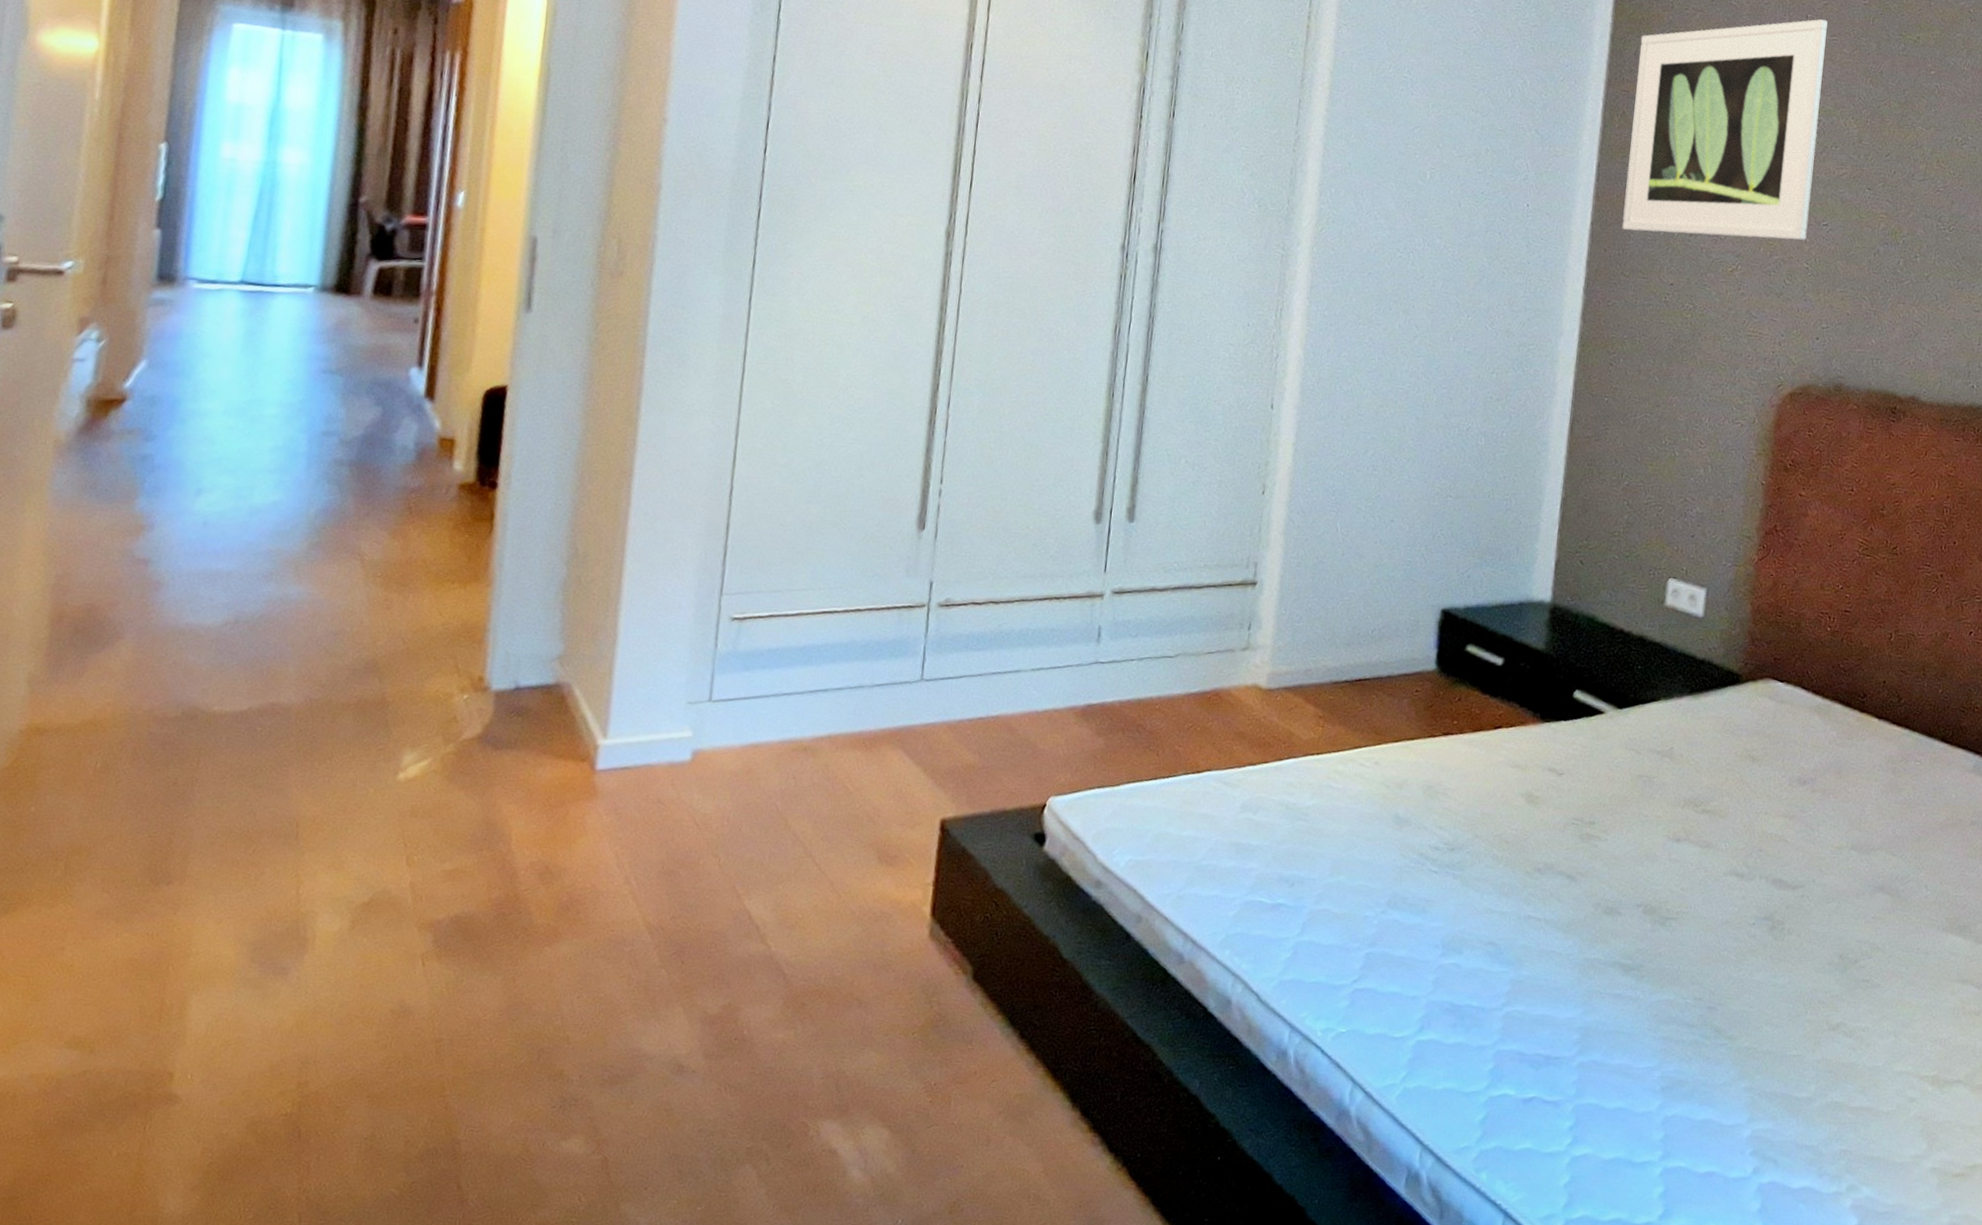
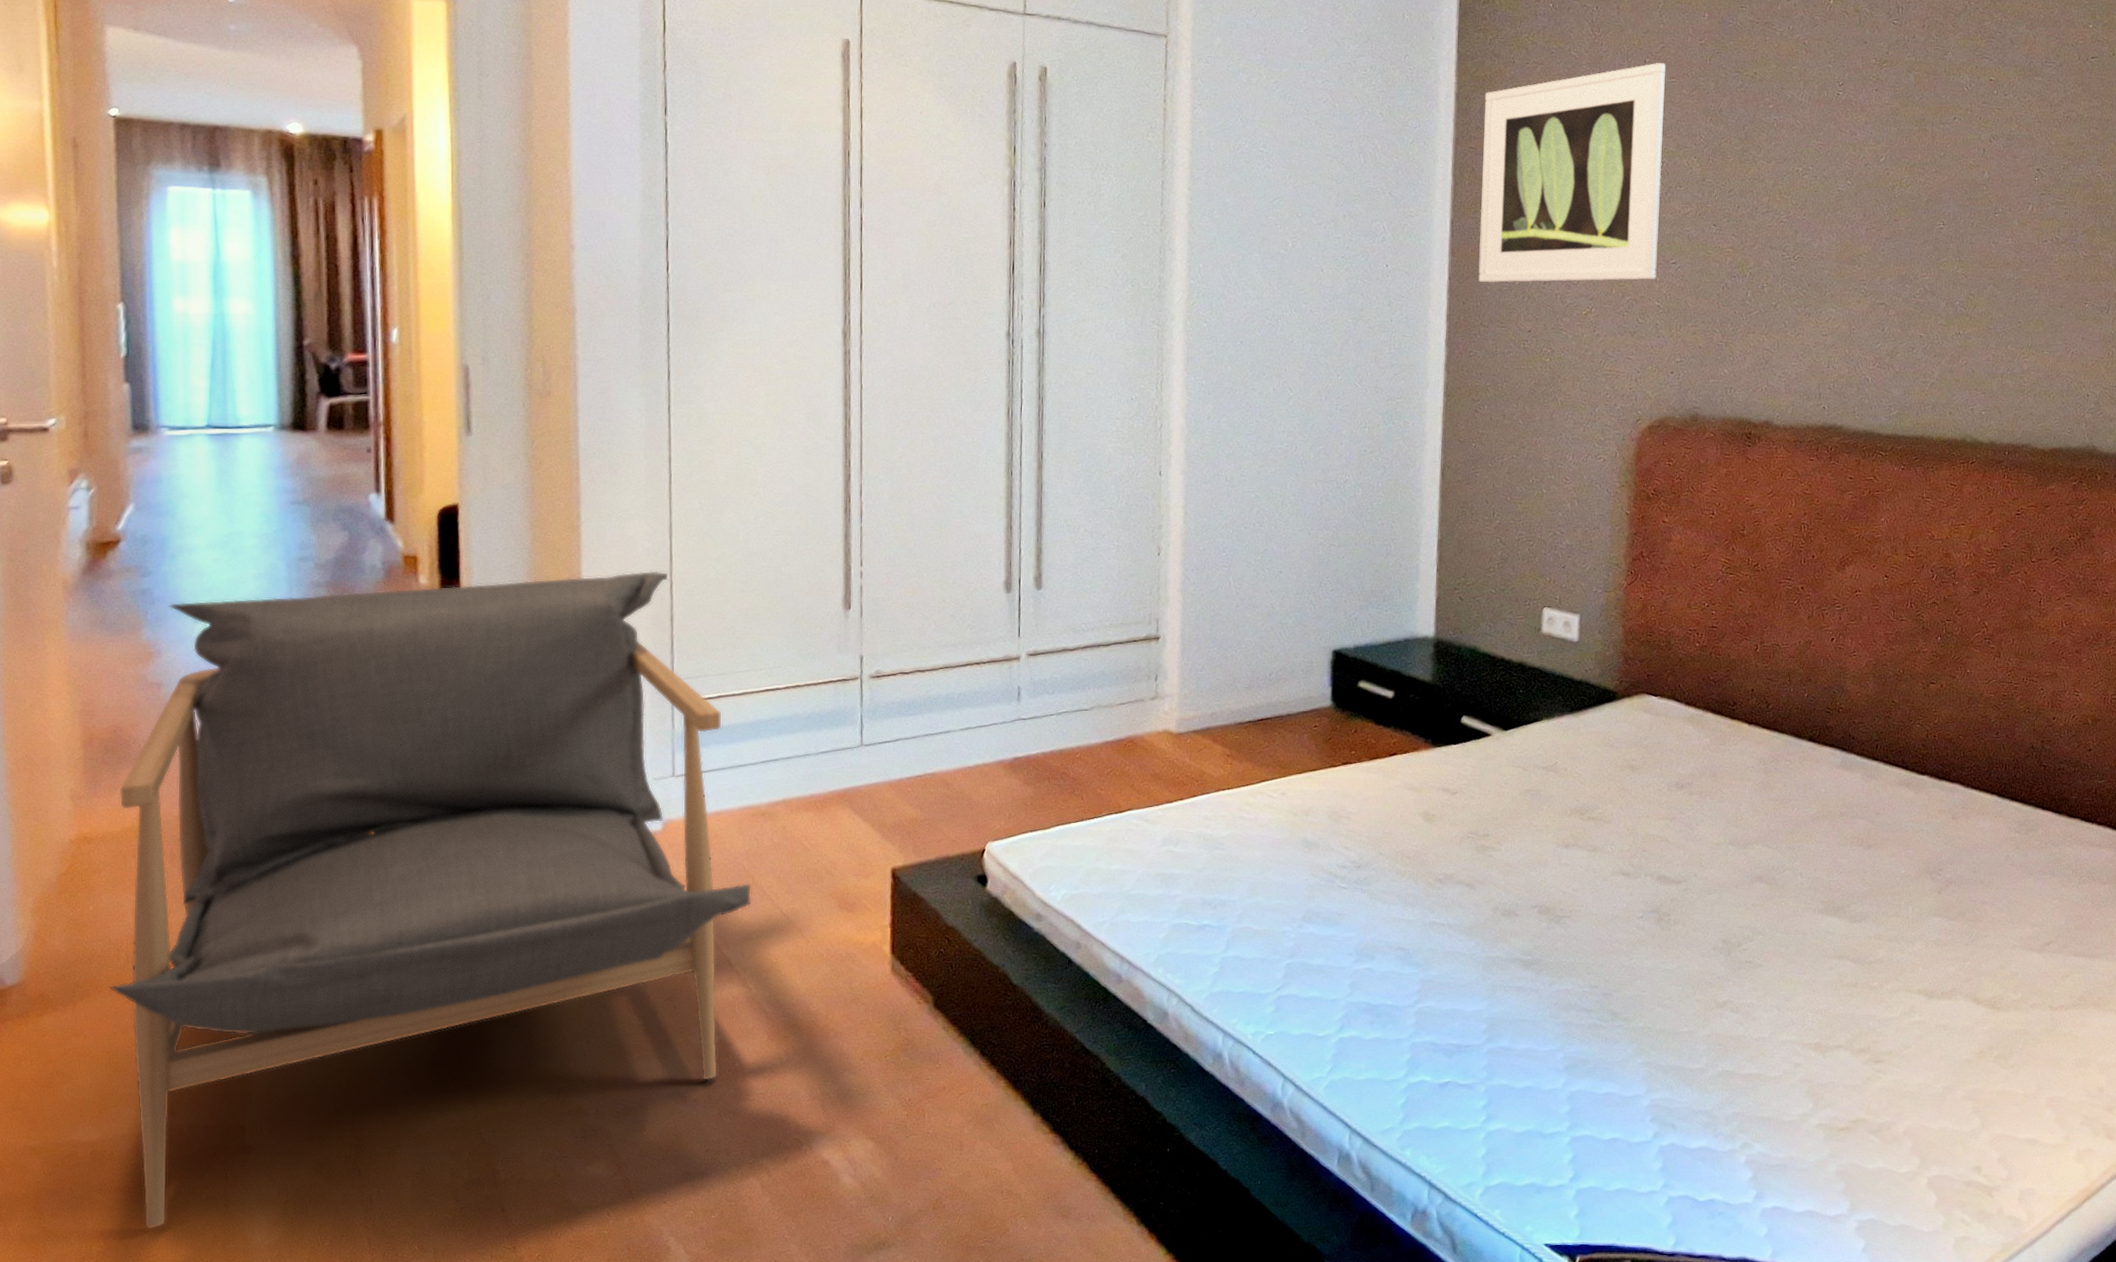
armchair: none [39,471,784,1189] -> present [109,571,752,1229]

